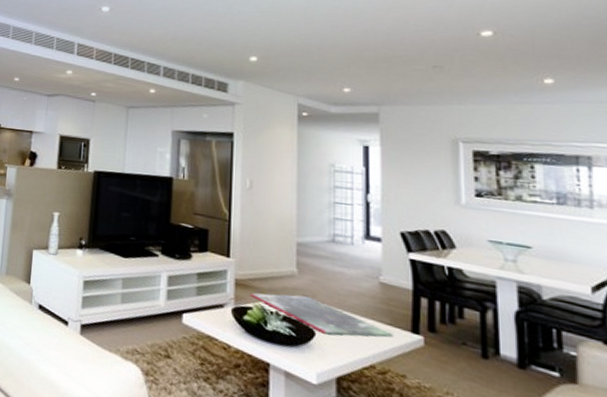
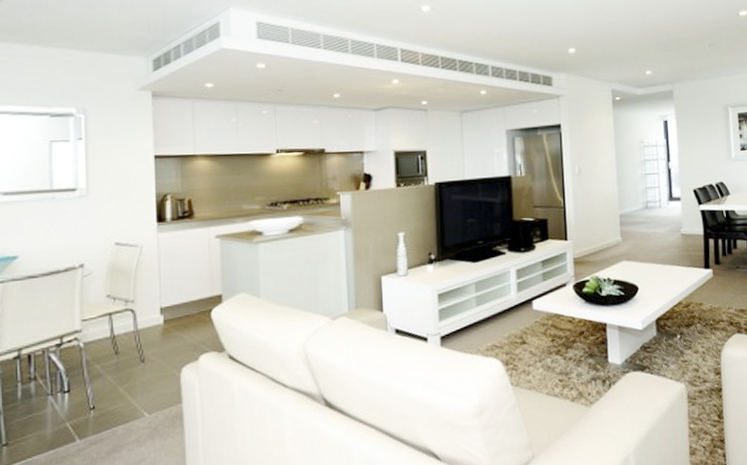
magazine: present [250,292,394,338] -> none [586,259,693,287]

